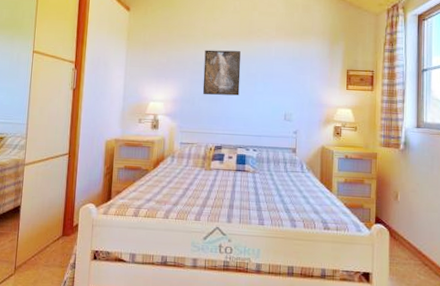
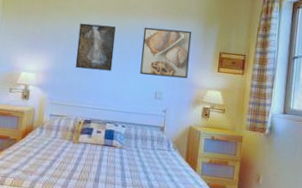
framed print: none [268,49,318,99] -> present [140,27,192,79]

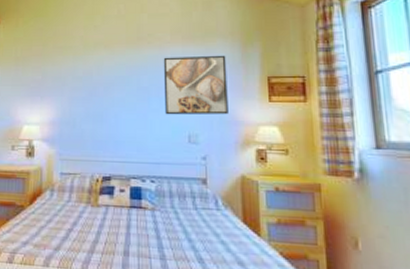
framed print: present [75,23,116,71] -> none [84,61,130,115]

